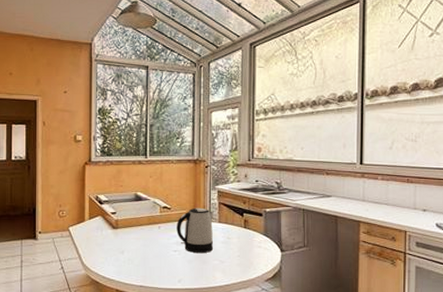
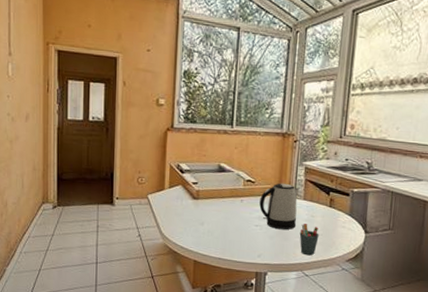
pen holder: none [217,246,236,278] -> present [299,224,319,256]

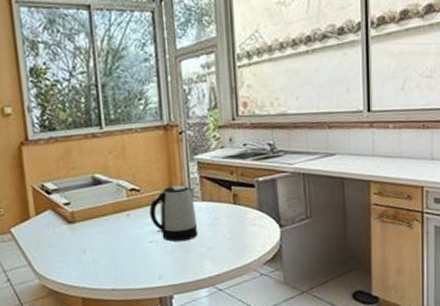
pen holder: present [299,224,319,256] -> none [203,229,227,267]

